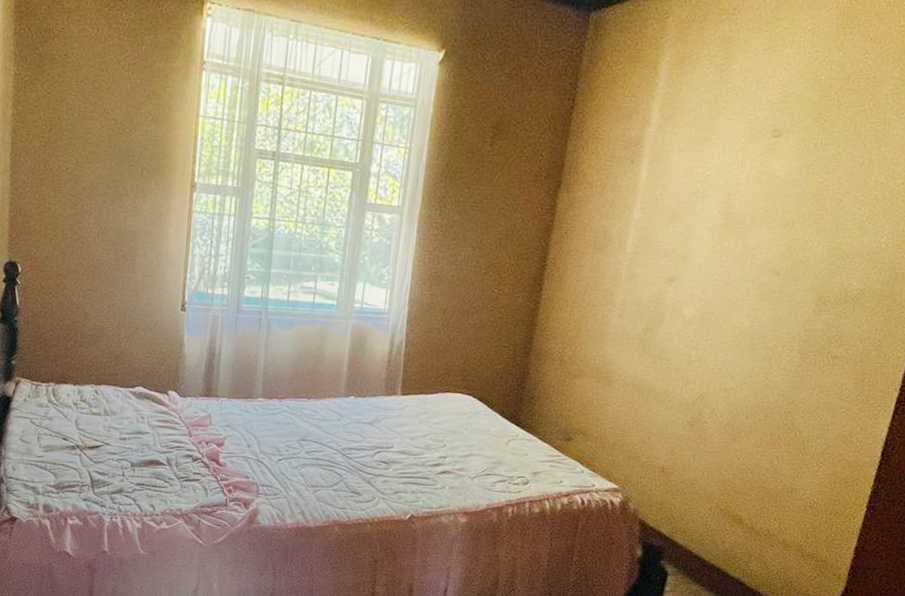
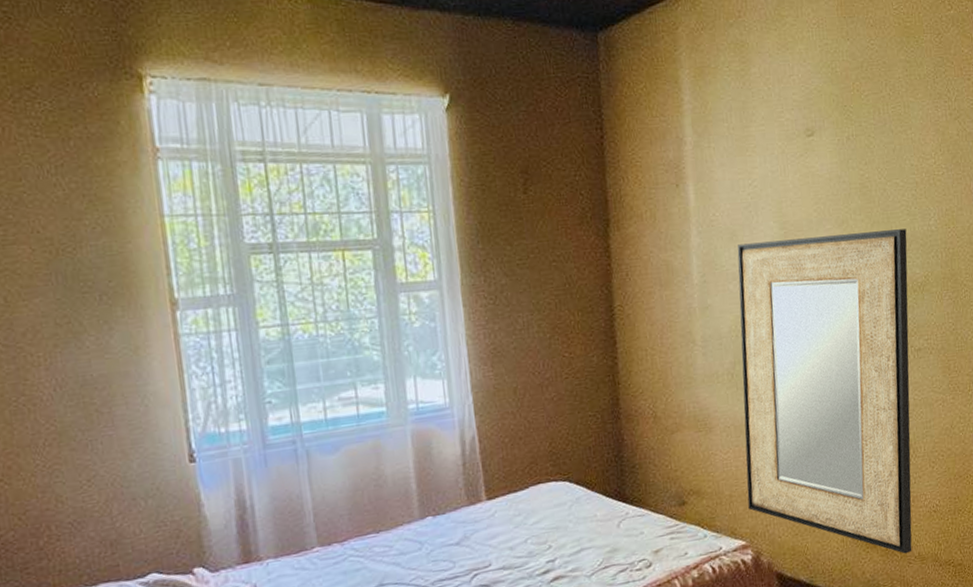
home mirror: none [628,225,854,537] -> present [737,229,912,554]

